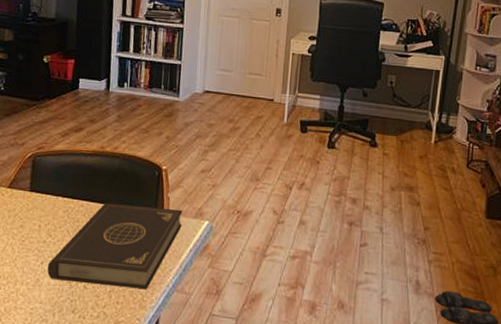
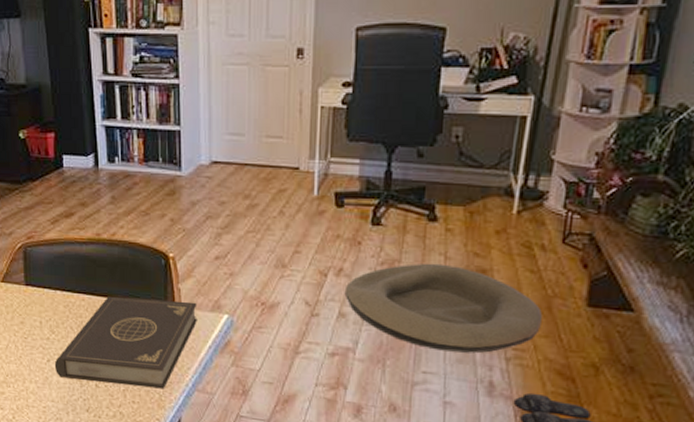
dog bed: none [305,180,455,257] -> present [344,263,543,354]

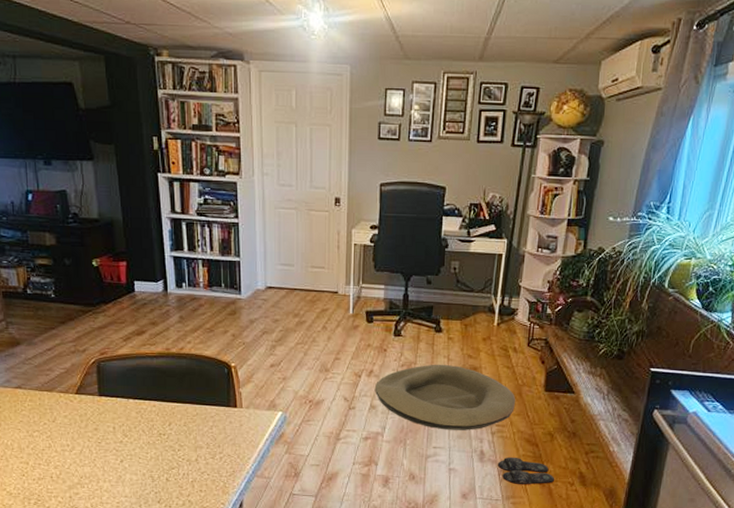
book: present [54,296,197,389] -> none [127,401,256,478]

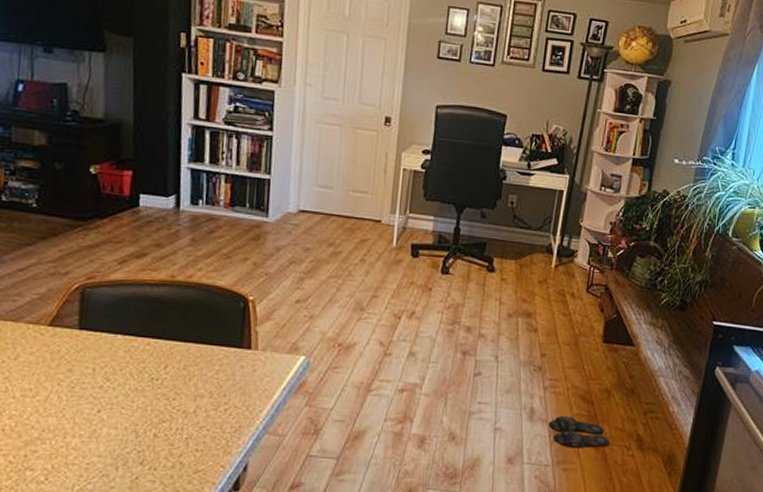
dog bed: present [374,364,516,430] -> none [415,307,572,384]

